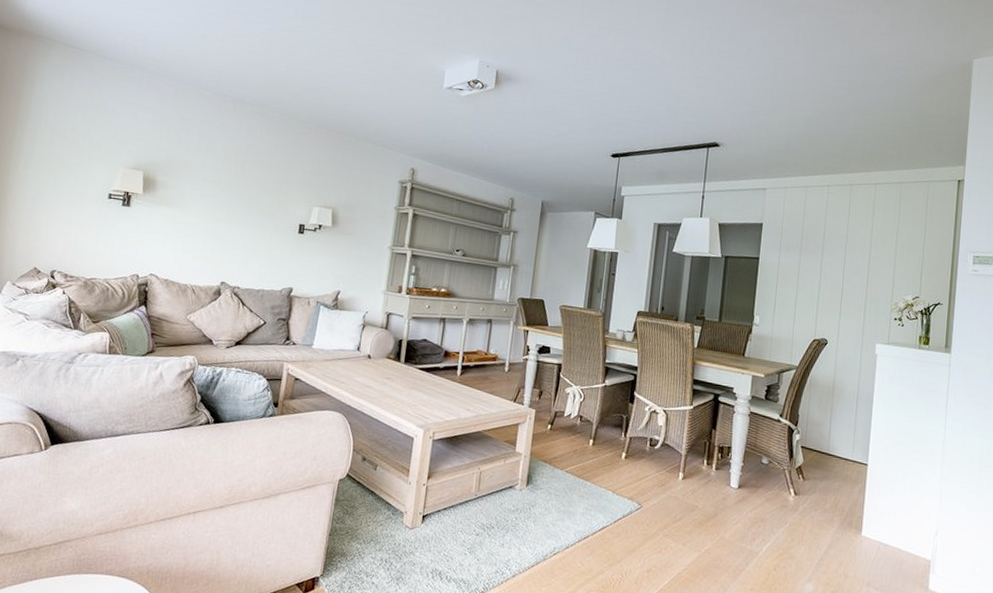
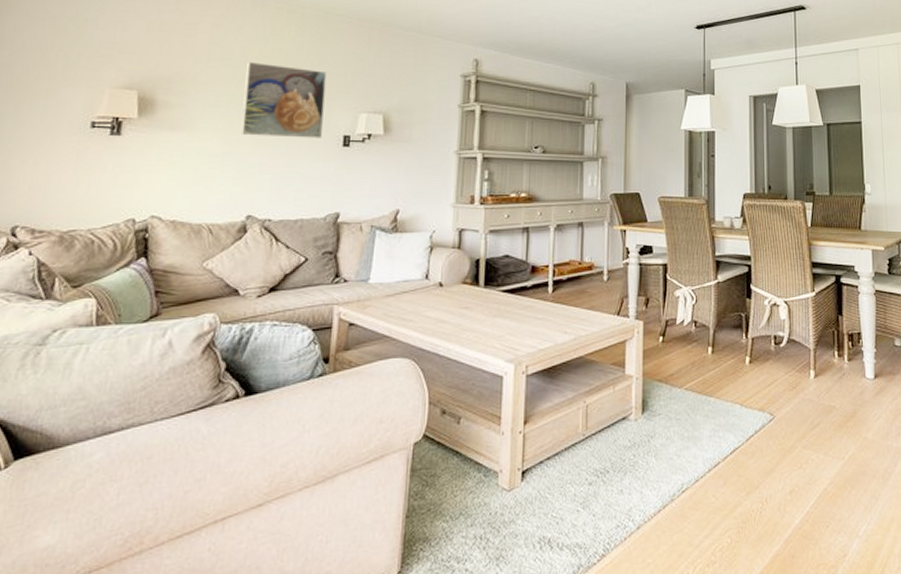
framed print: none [219,155,289,225] -> present [240,62,327,138]

